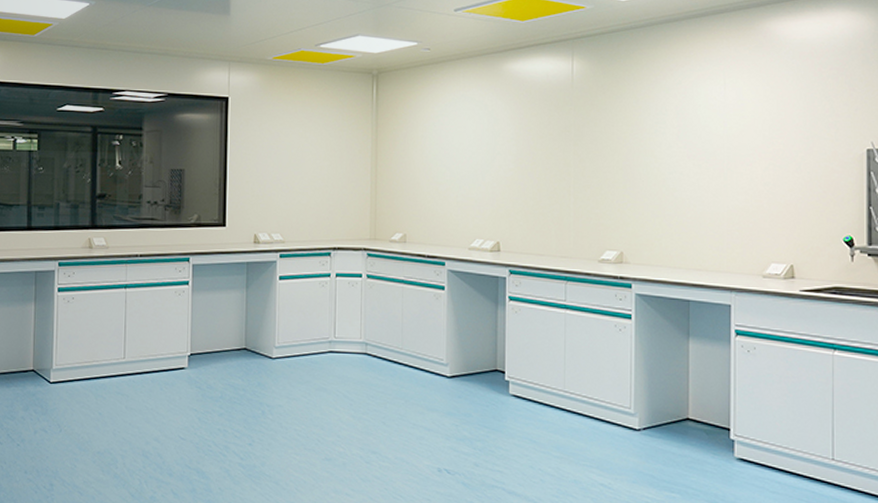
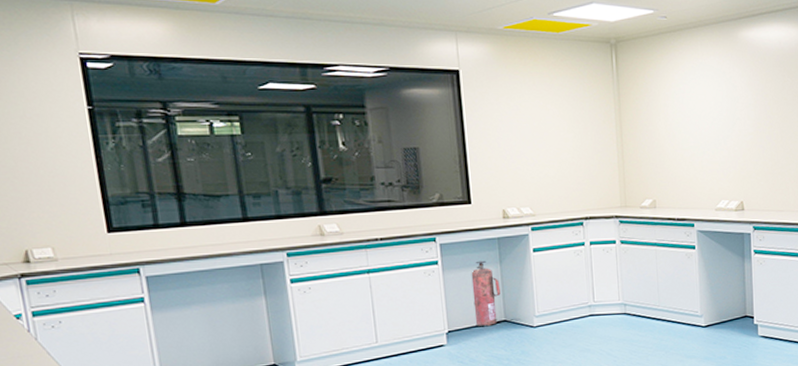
fire extinguisher: none [217,284,244,353] -> present [471,260,501,327]

